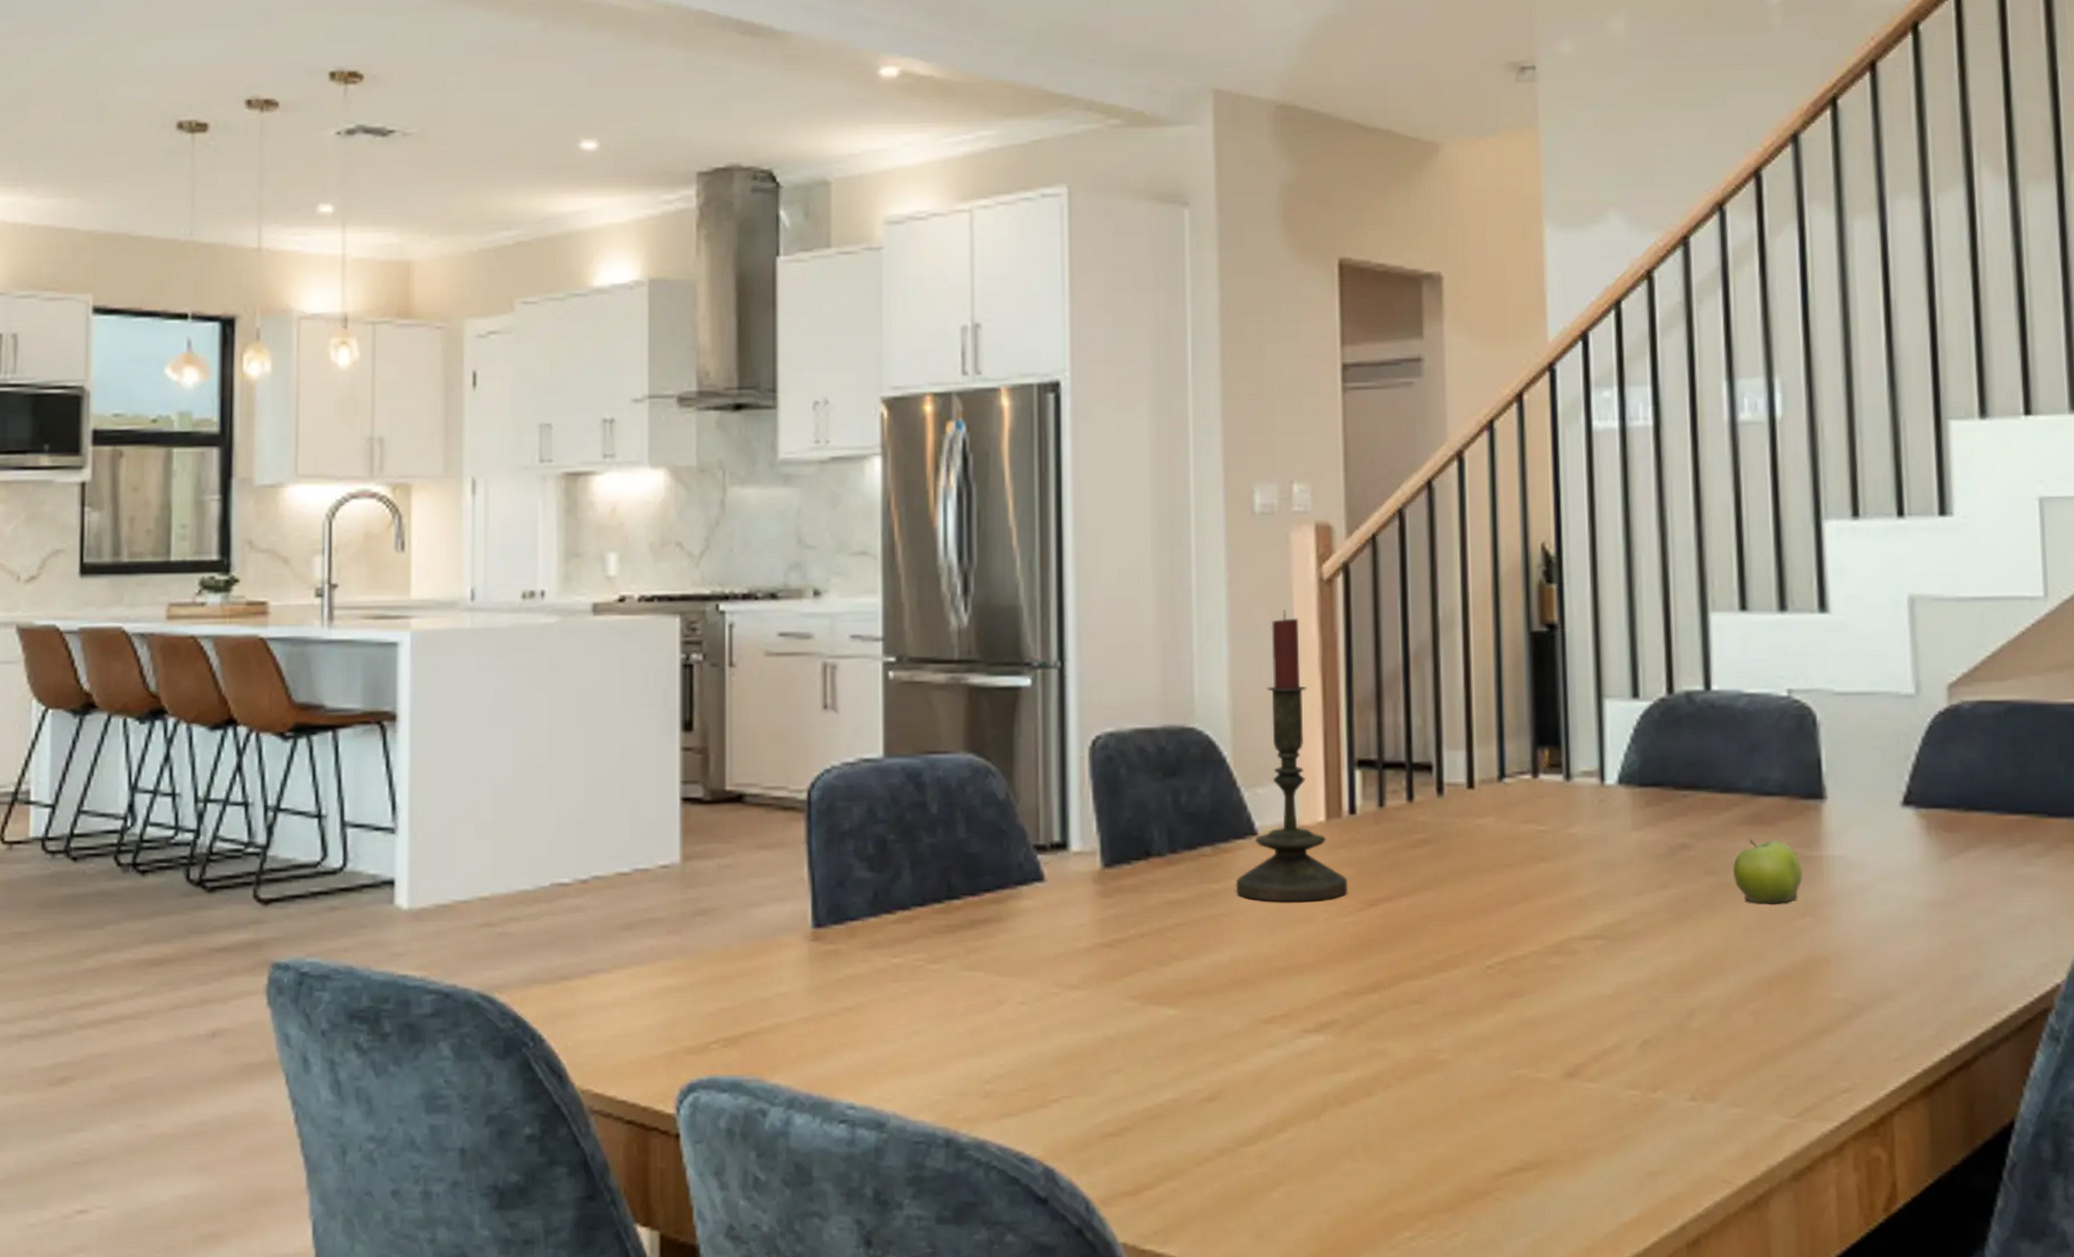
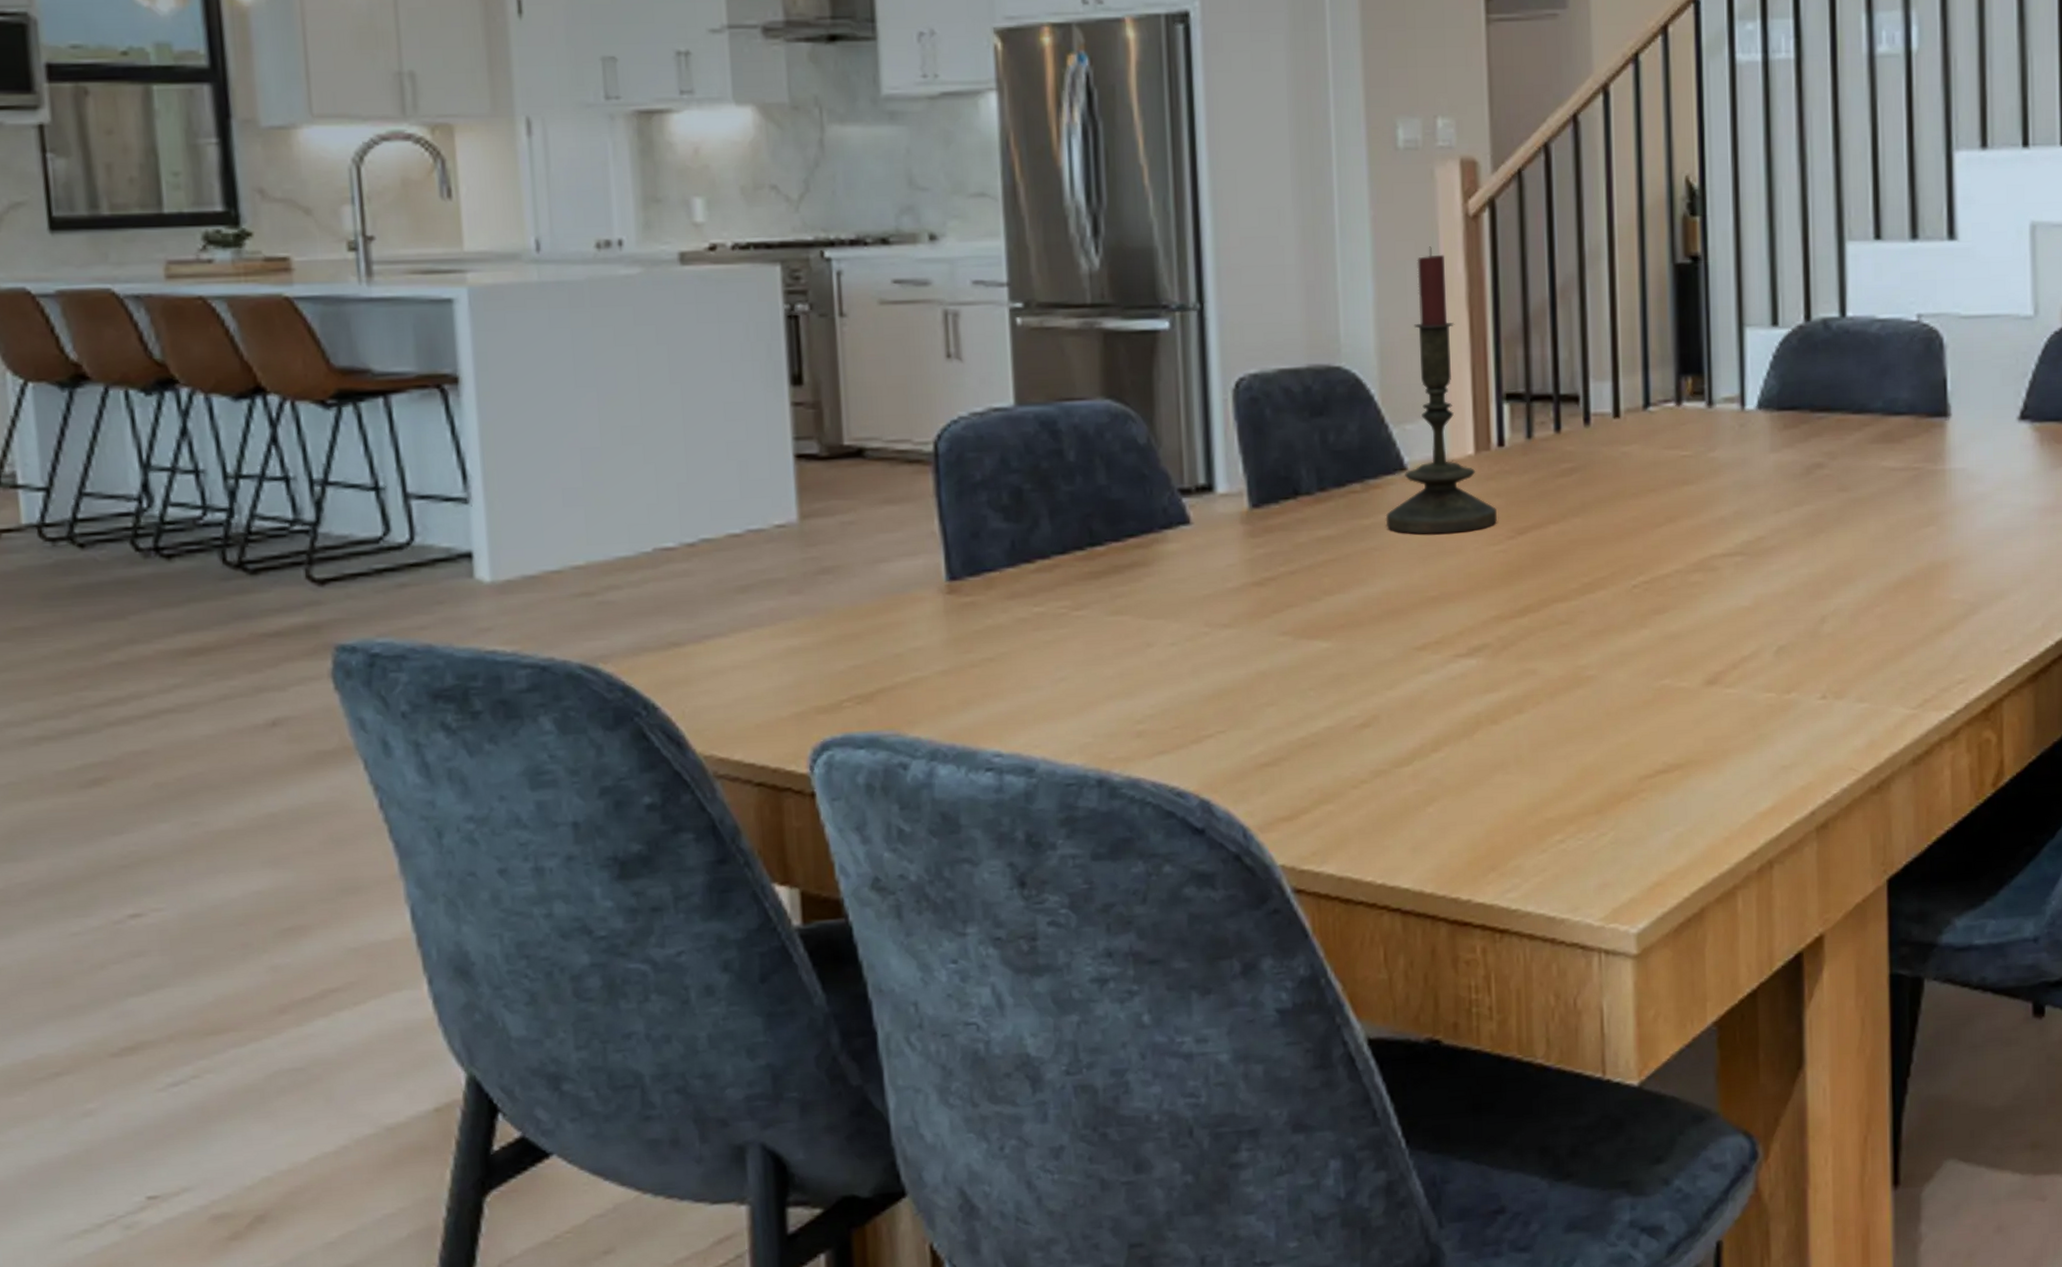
fruit: present [1733,839,1803,905] -> none [1864,457,1927,517]

